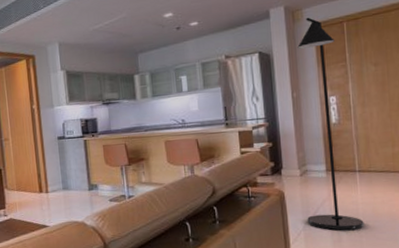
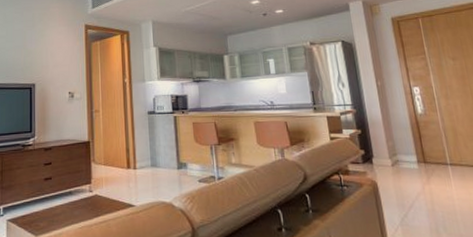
floor lamp: present [297,17,364,230] -> none [378,12,463,228]

